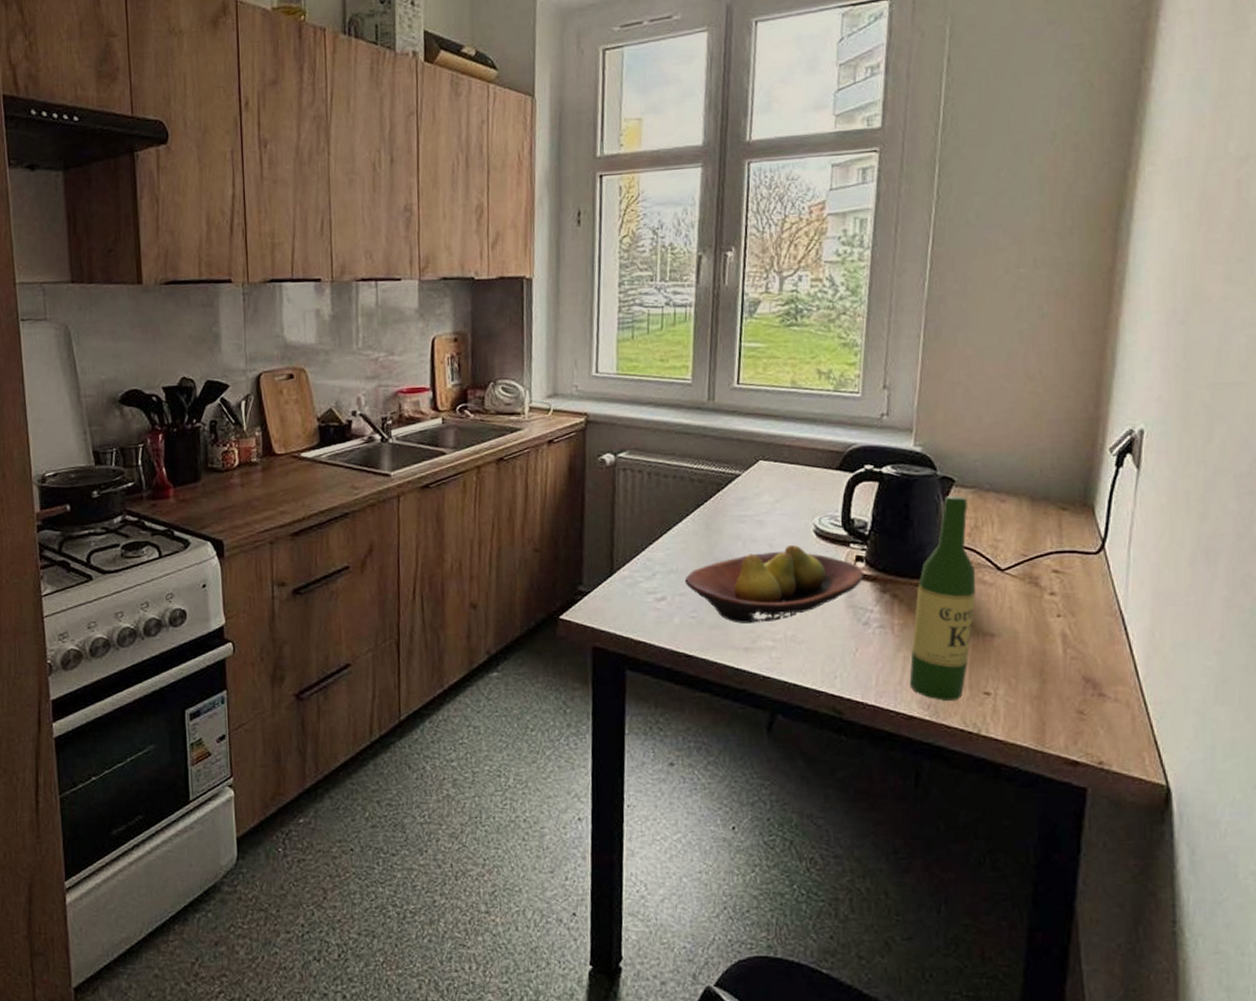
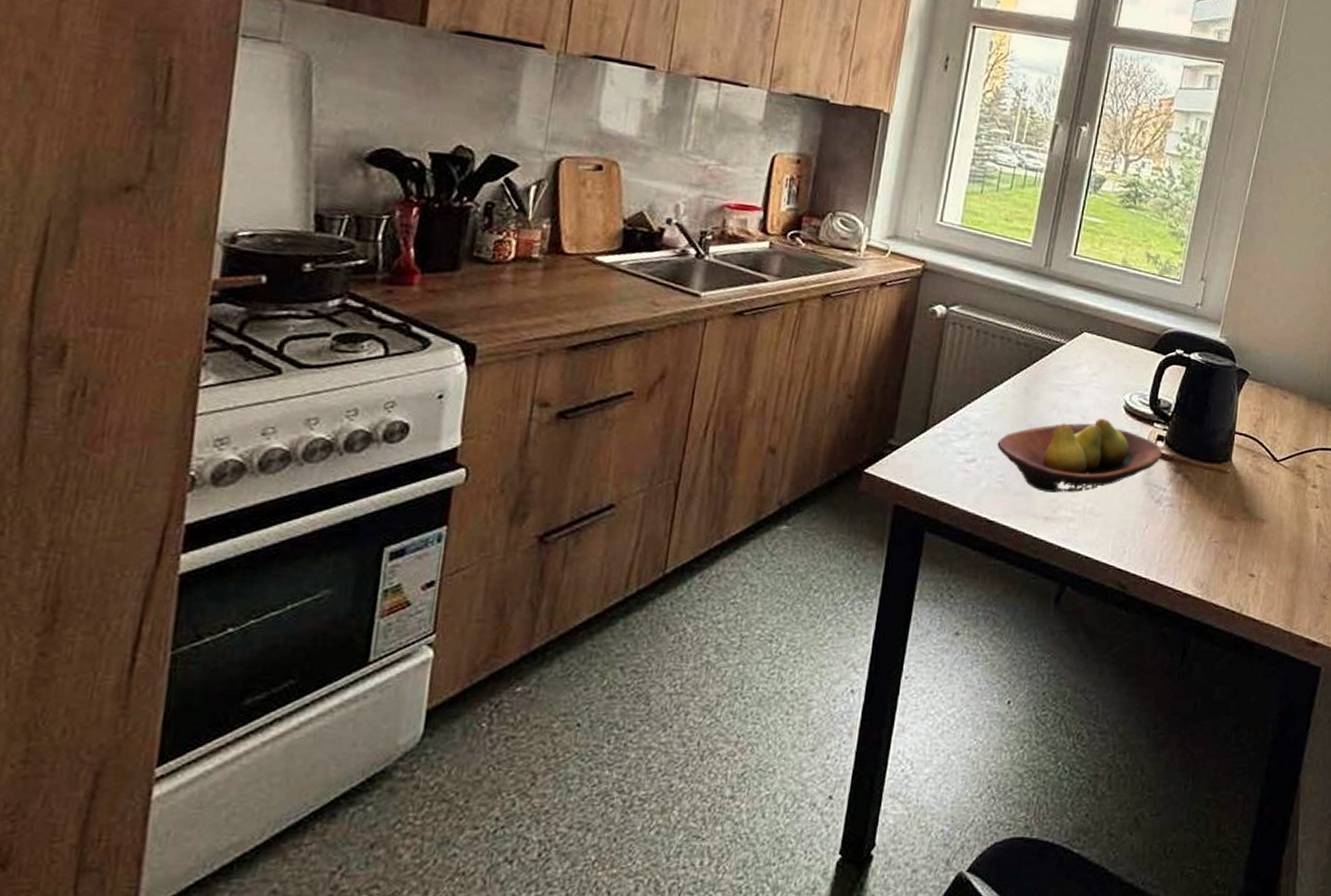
wine bottle: present [909,495,976,700] -> none [1188,387,1258,580]

